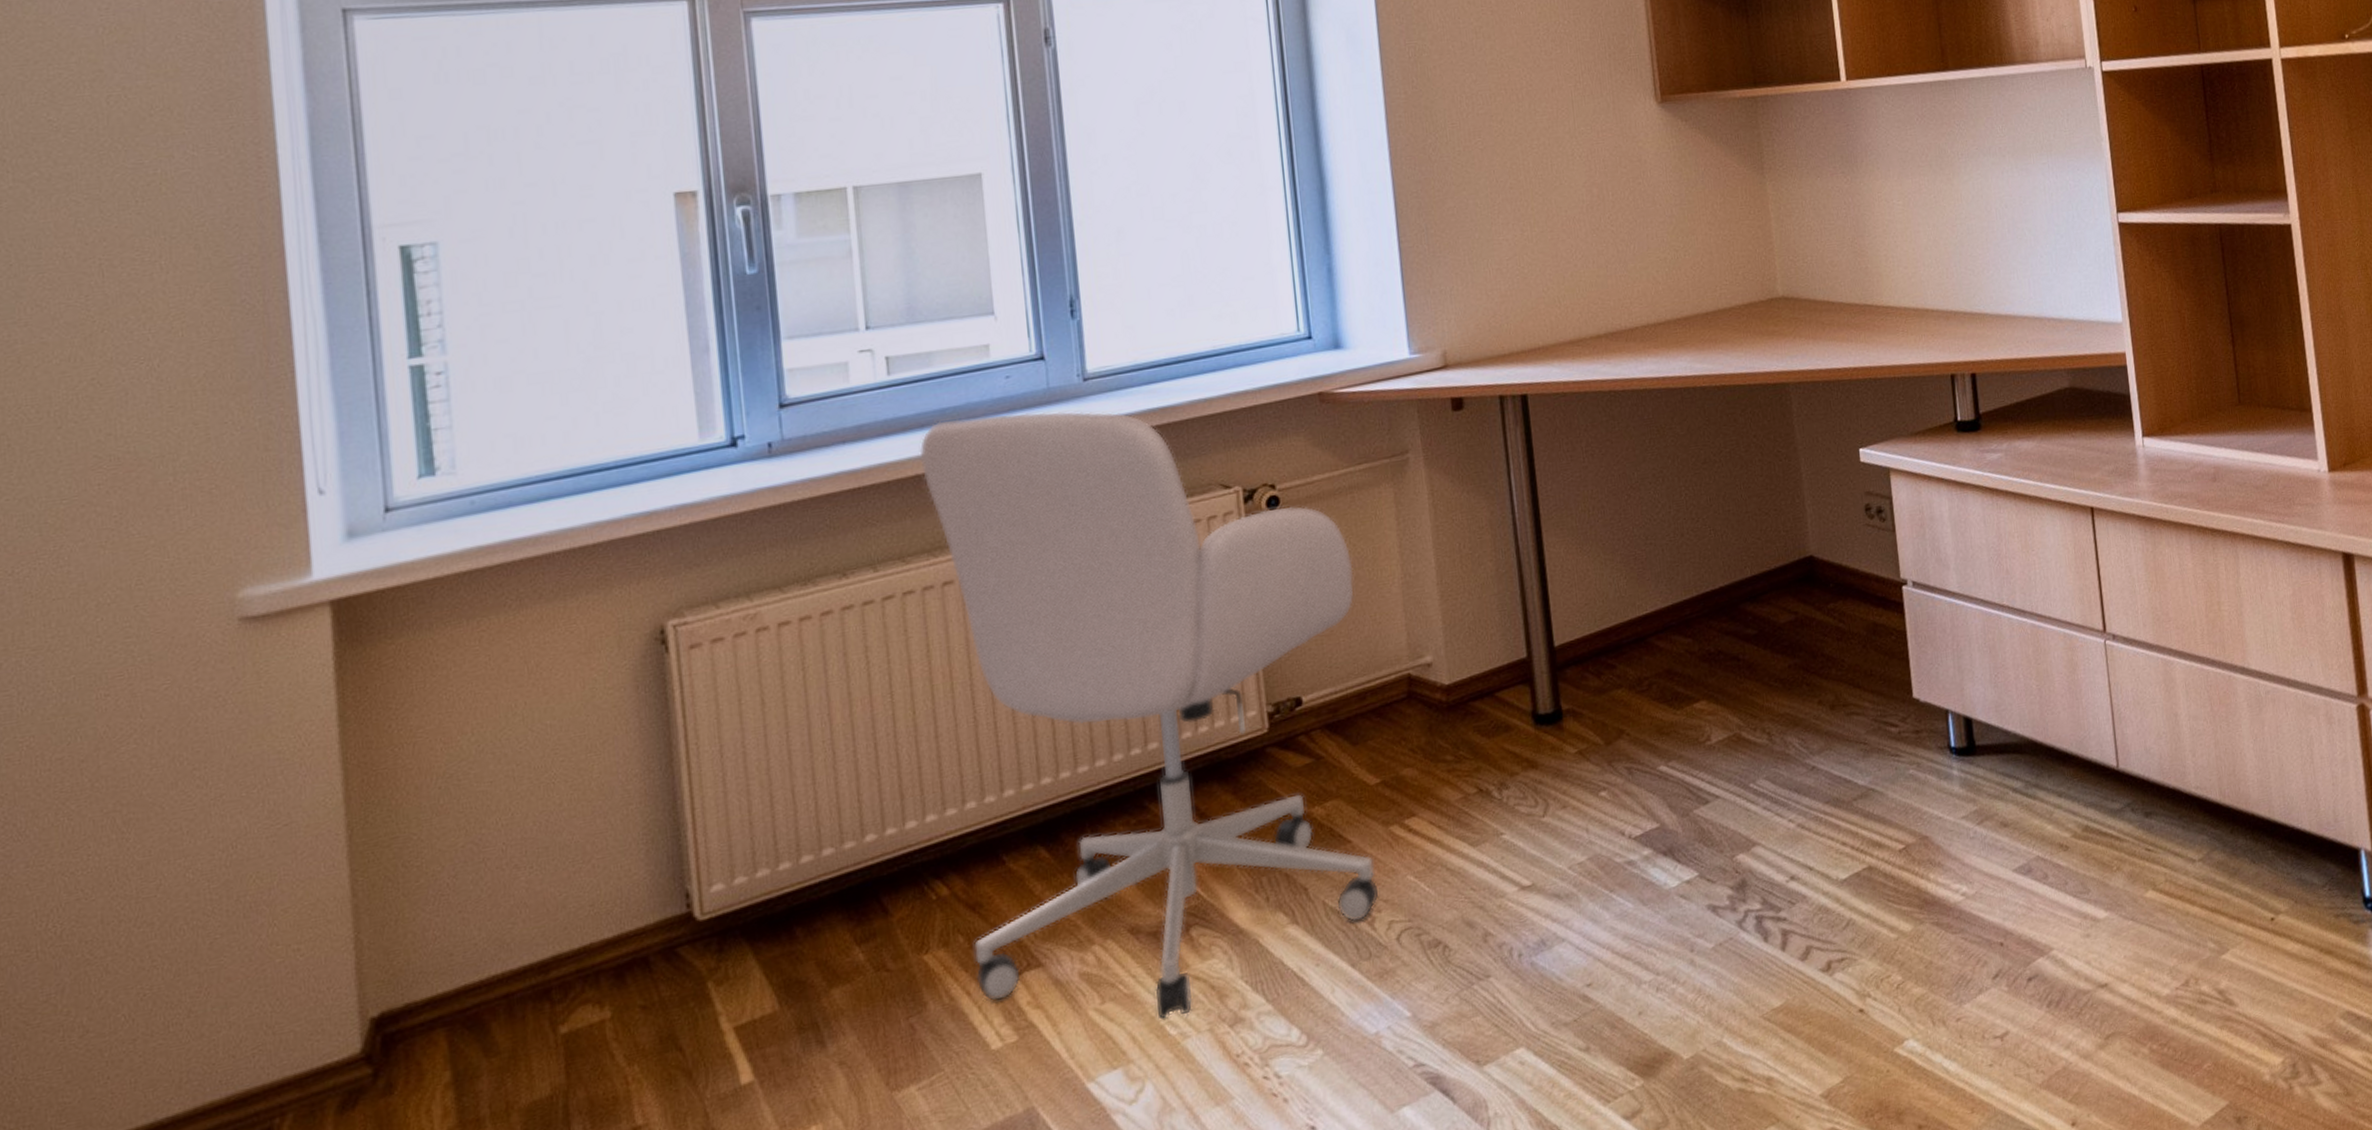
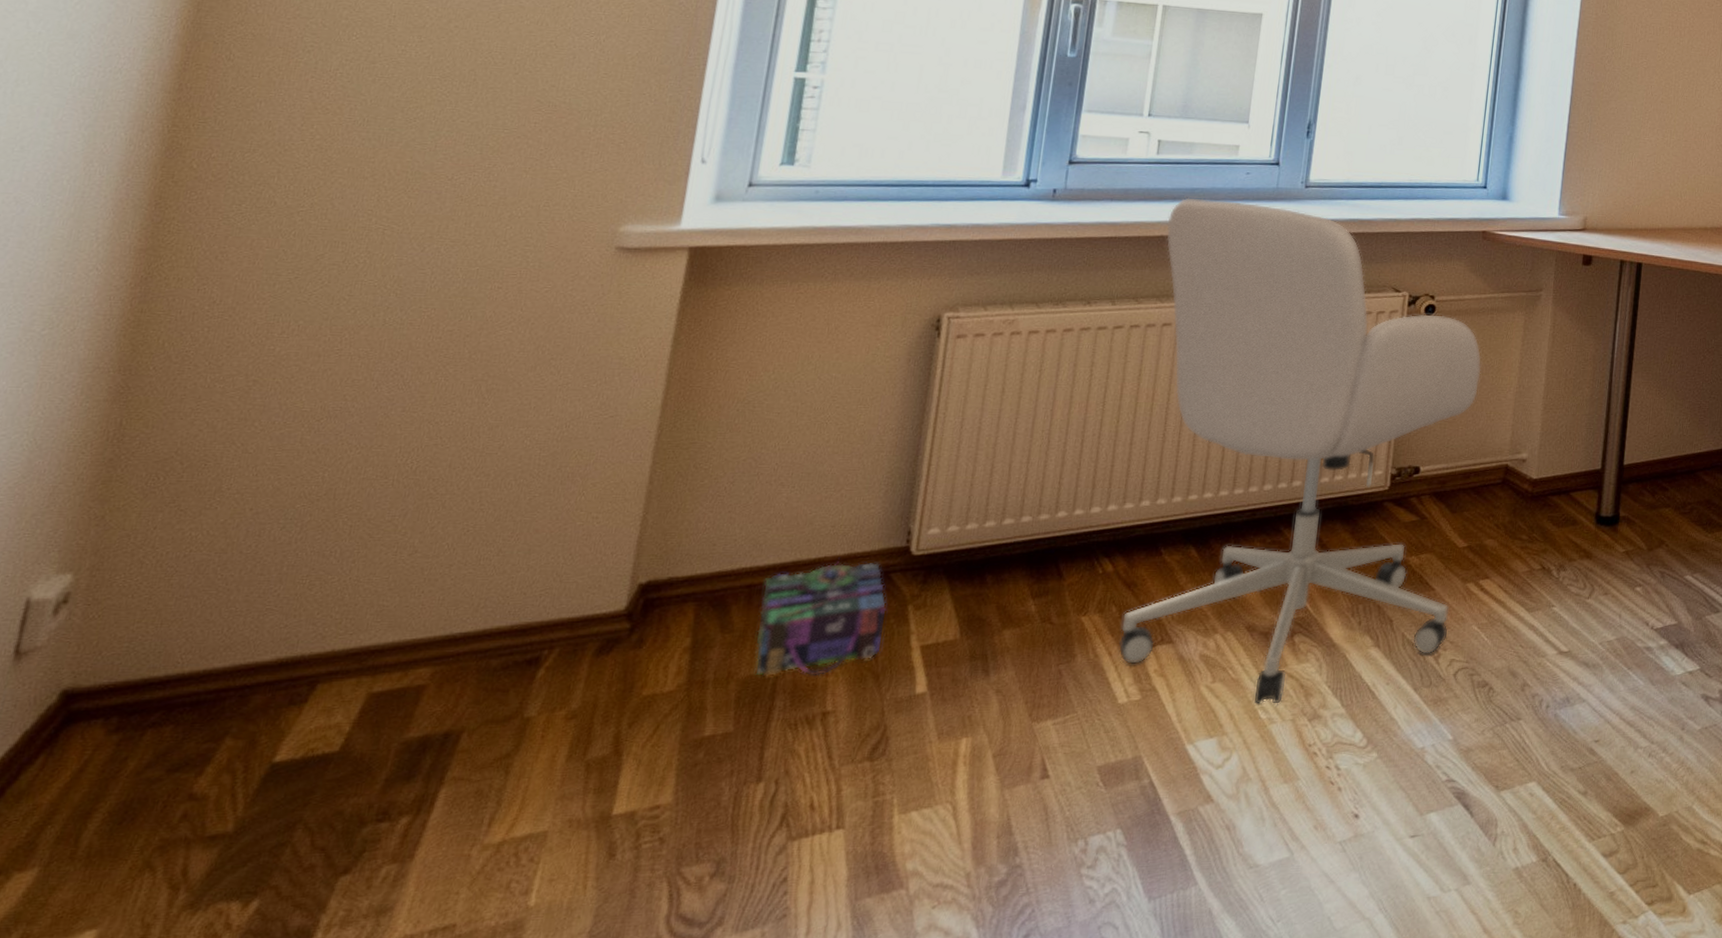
backpack: none [524,937,686,1100] -> present [756,556,887,677]

